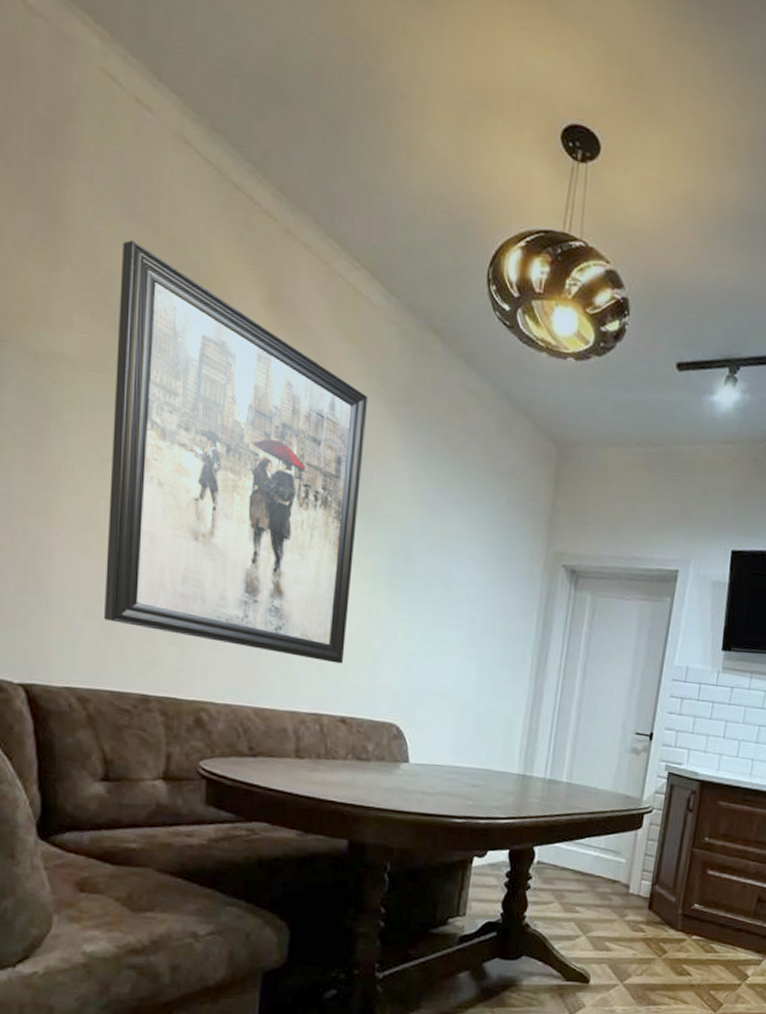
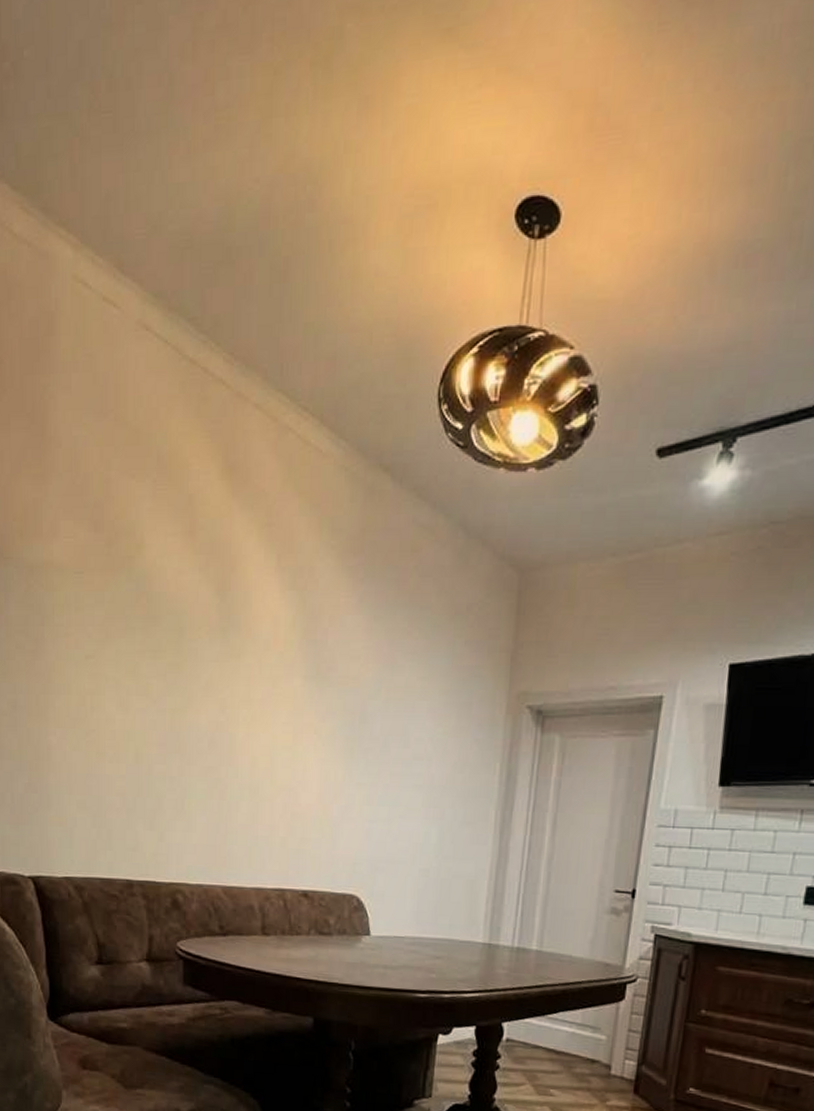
wall art: present [103,240,369,664] -> none [93,439,321,836]

